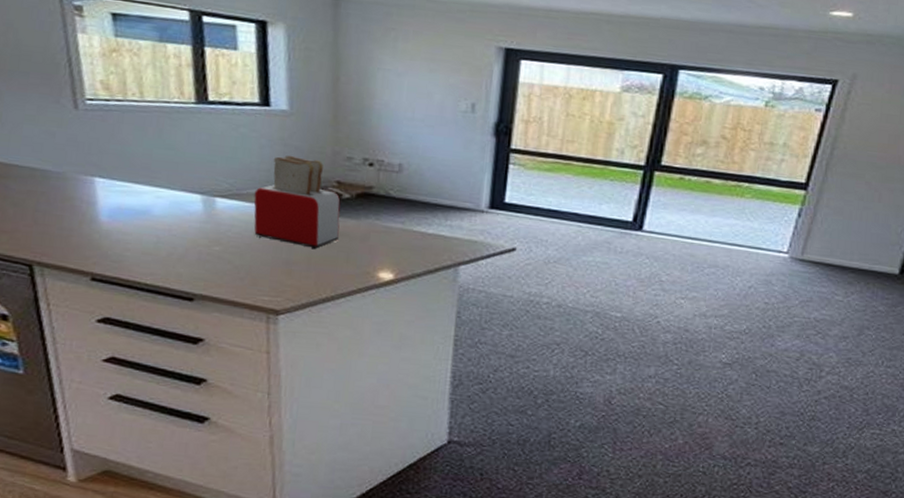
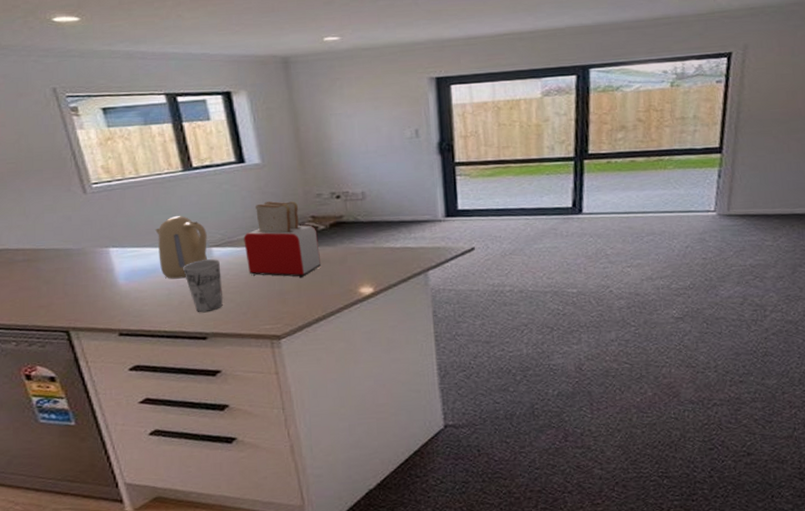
kettle: none [151,154,213,227] -> present [155,216,208,279]
cup: none [178,209,223,271] -> present [183,259,223,313]

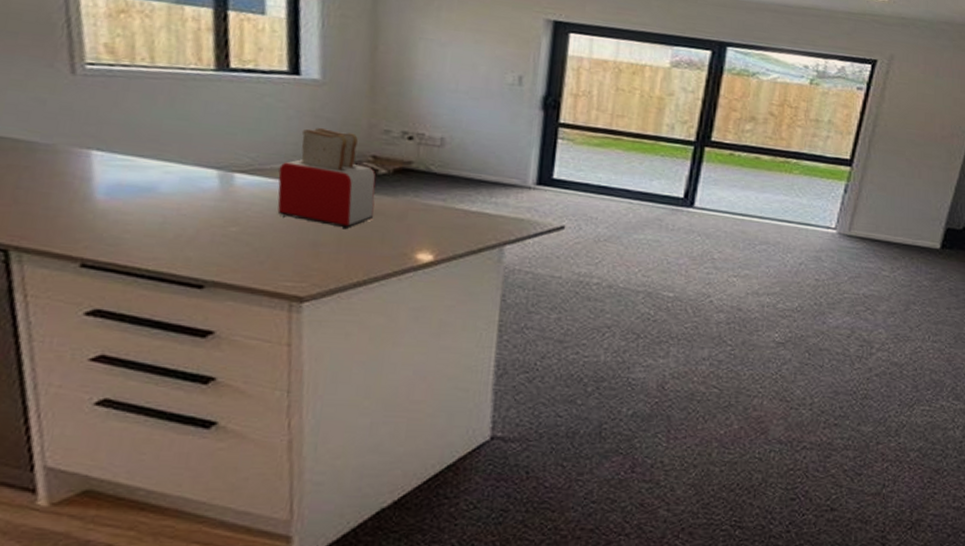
kettle: present [155,216,208,279] -> none [158,125,232,206]
cup: present [183,259,223,313] -> none [189,186,242,254]

